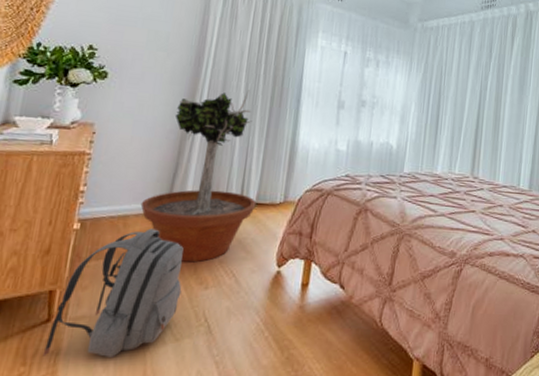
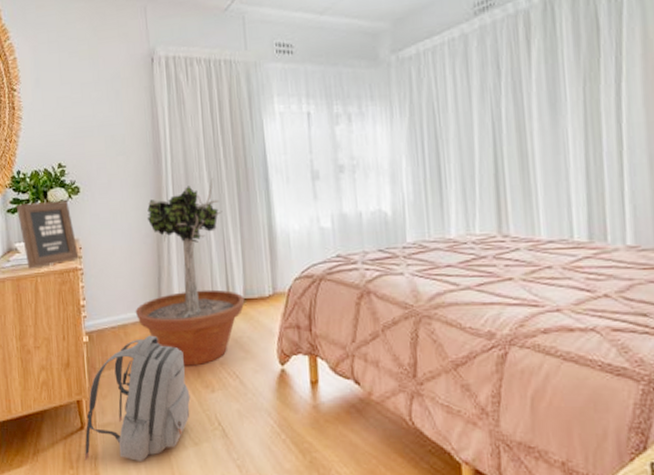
picture frame: none [24,76,92,146] -> present [17,201,79,269]

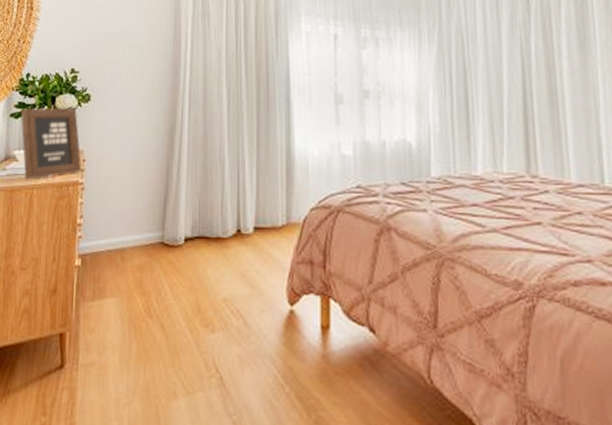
backpack: present [84,335,191,461] -> none [60,262,187,411]
potted tree: present [135,178,245,366] -> none [135,95,256,301]

